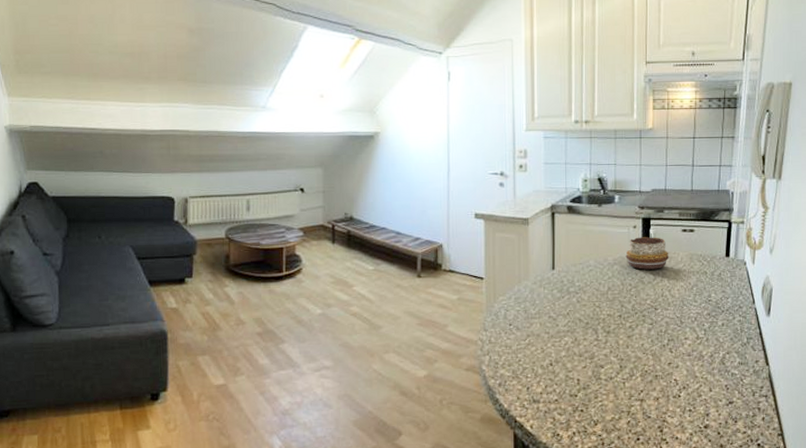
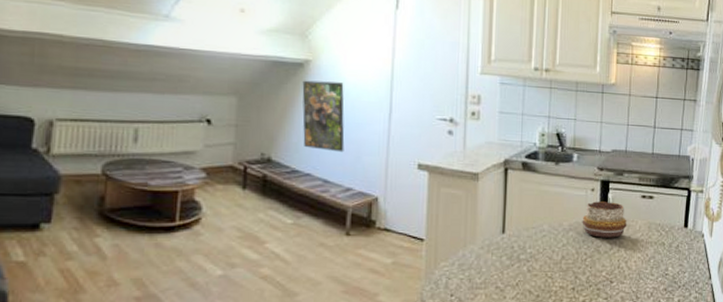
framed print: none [374,149,412,208] -> present [302,80,345,153]

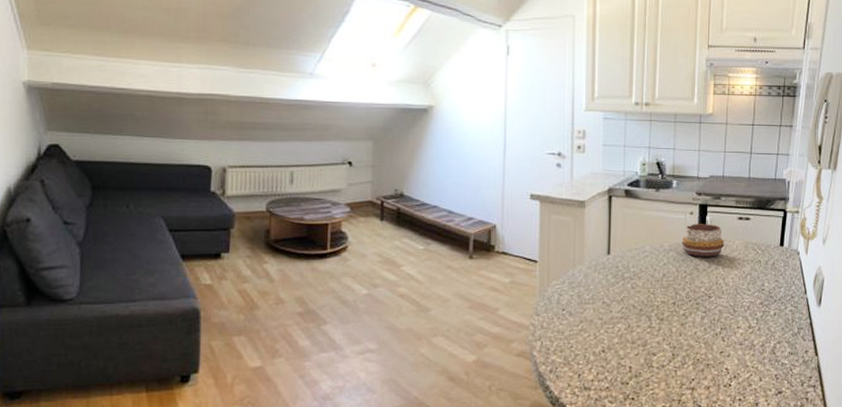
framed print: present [302,80,345,153] -> none [427,124,465,186]

